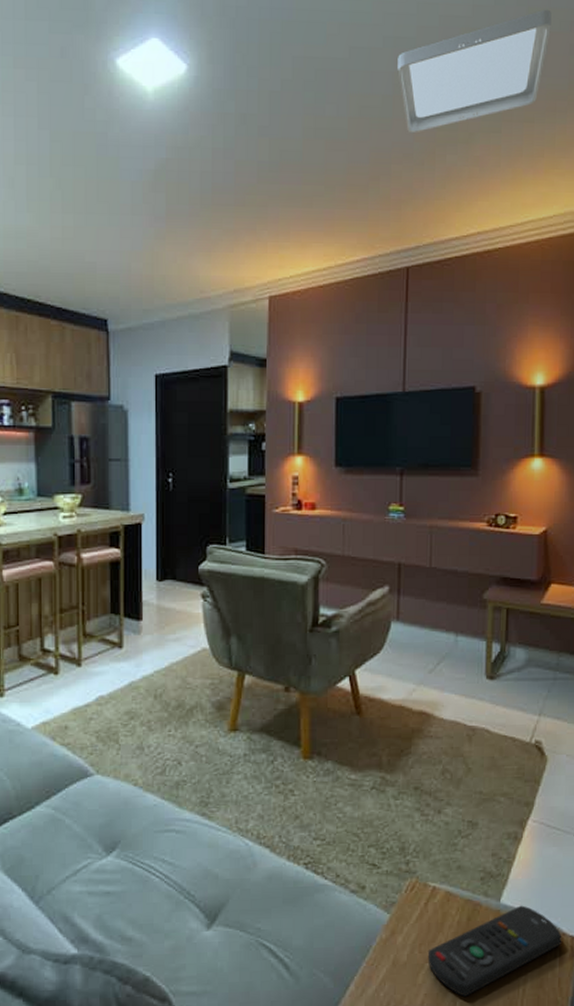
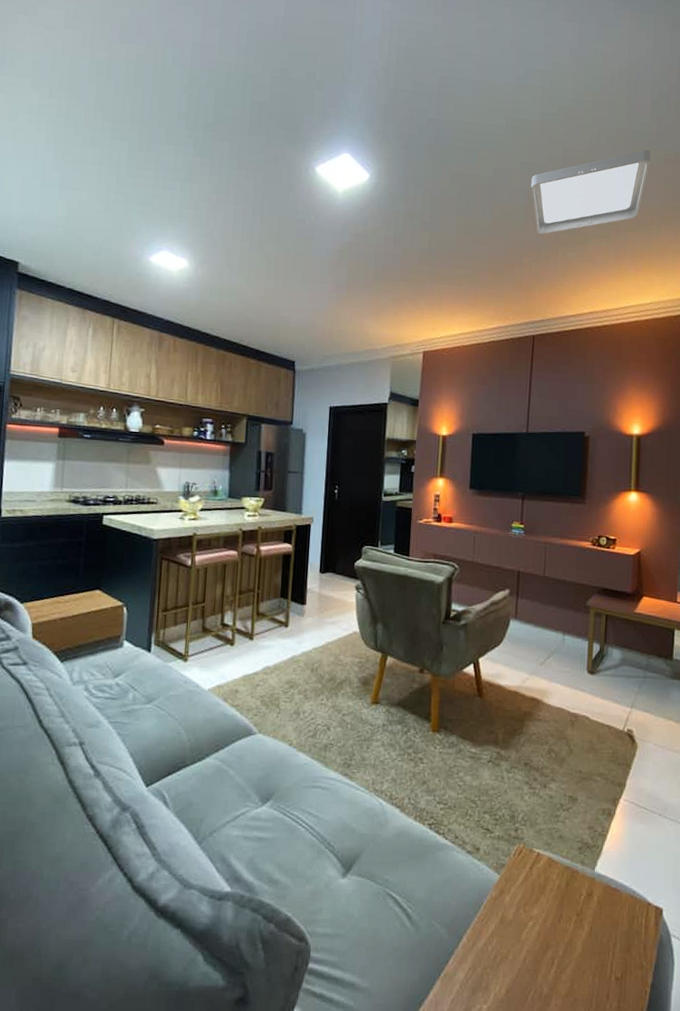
remote control: present [427,905,562,997] -> none [530,875,648,956]

